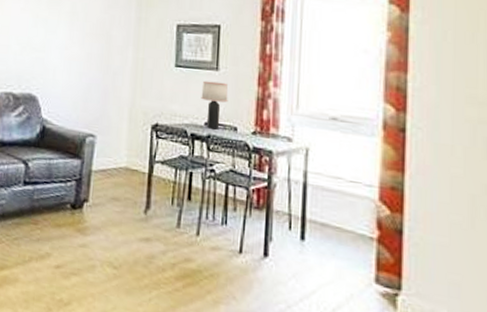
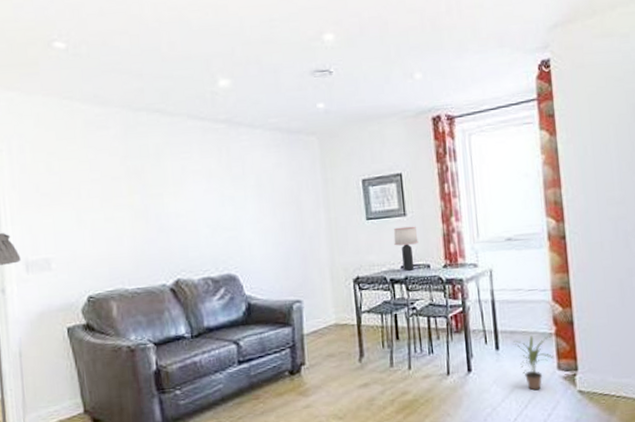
potted plant: none [323,234,373,300] -> present [513,335,555,391]

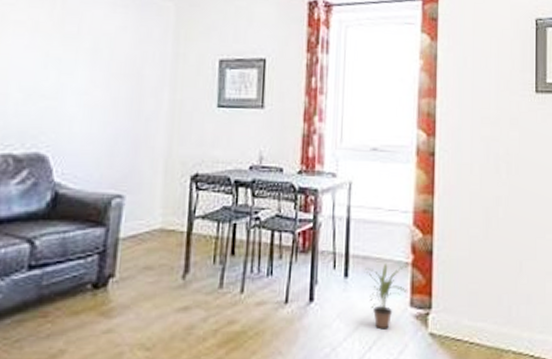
table lamp: present [393,226,419,271] -> none [245,120,274,173]

